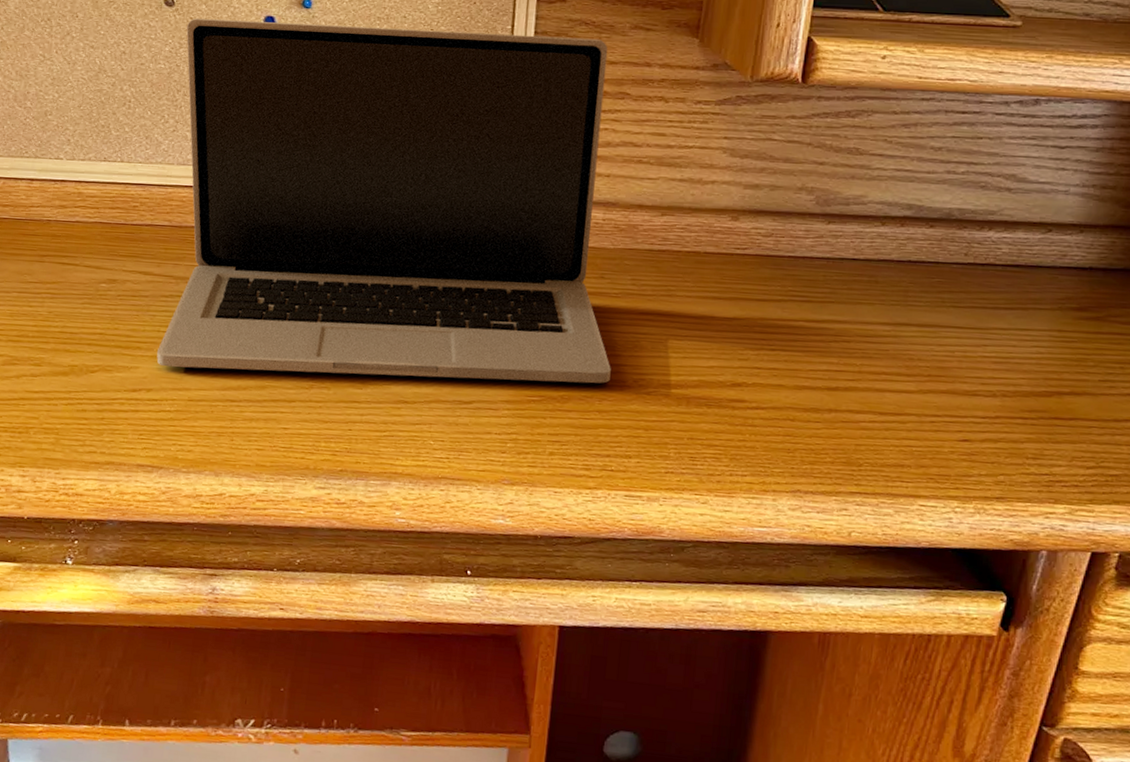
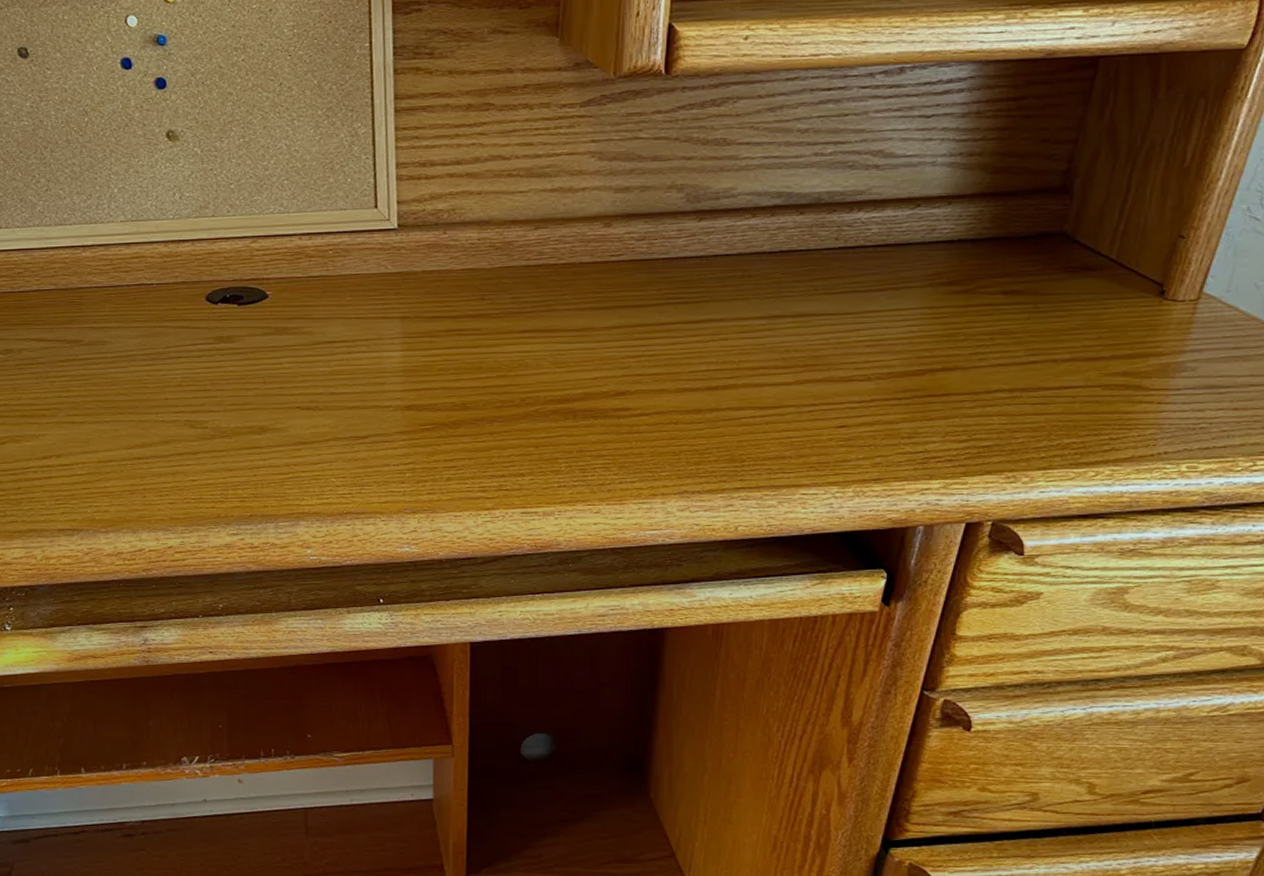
laptop: present [156,18,611,384] -> none [45,48,498,431]

